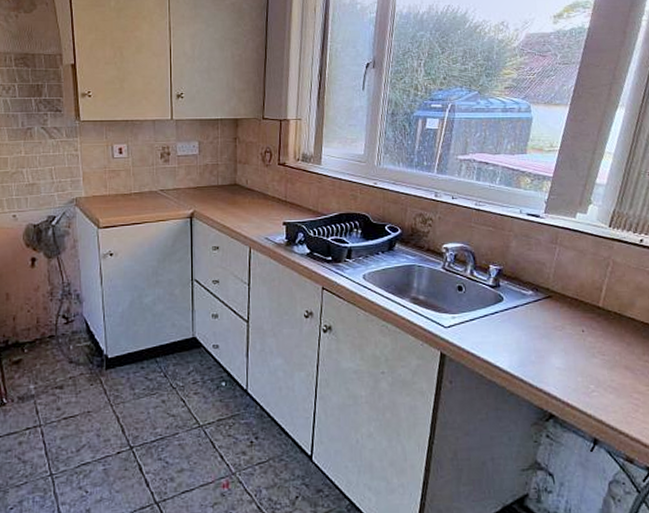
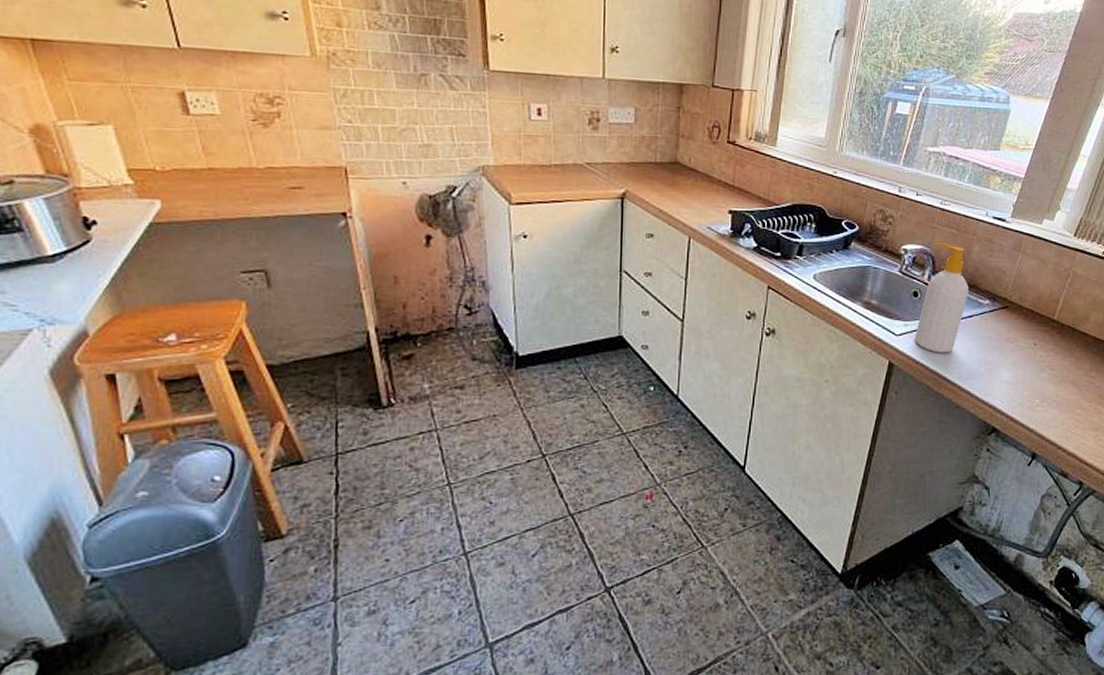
soap bottle: none [463,240,511,343] -> present [914,242,968,353]

